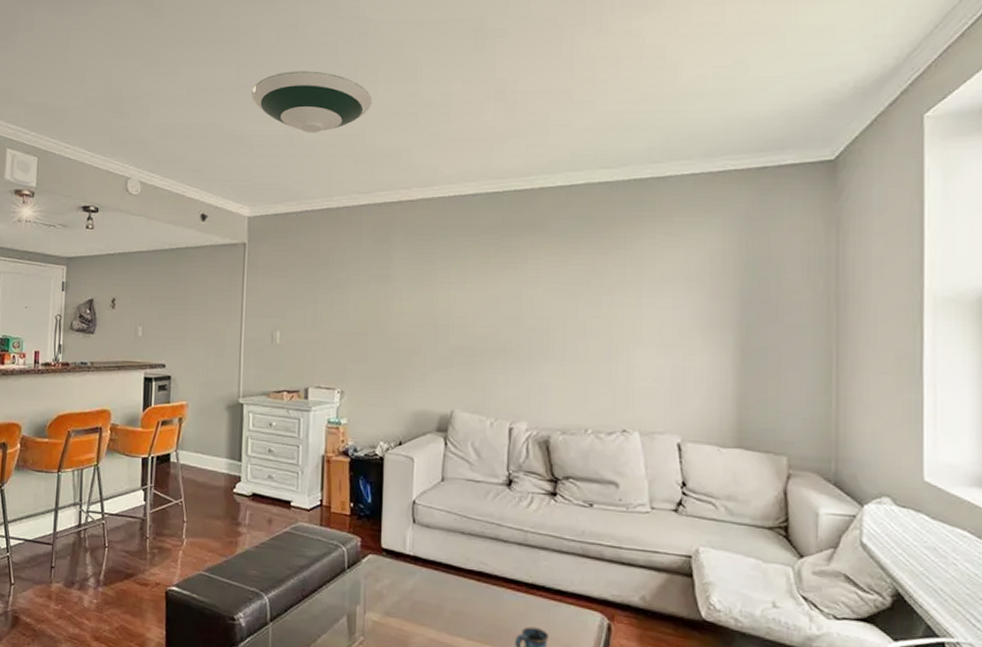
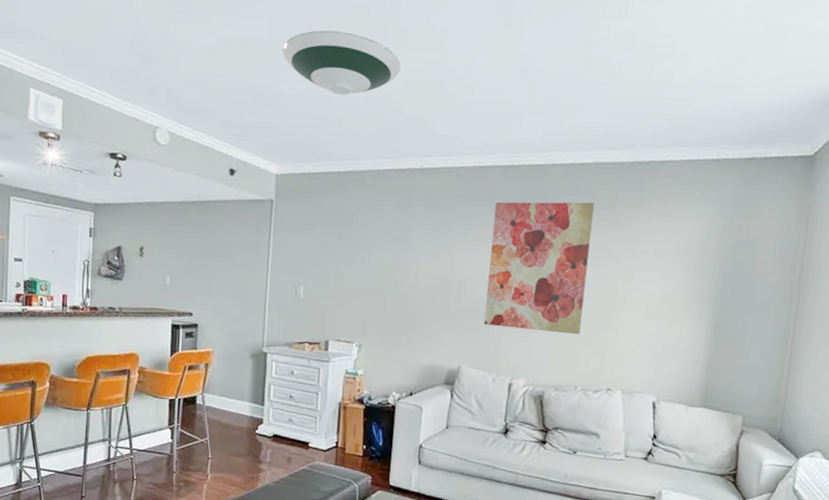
wall art: none [477,225,590,371] -> present [484,201,595,335]

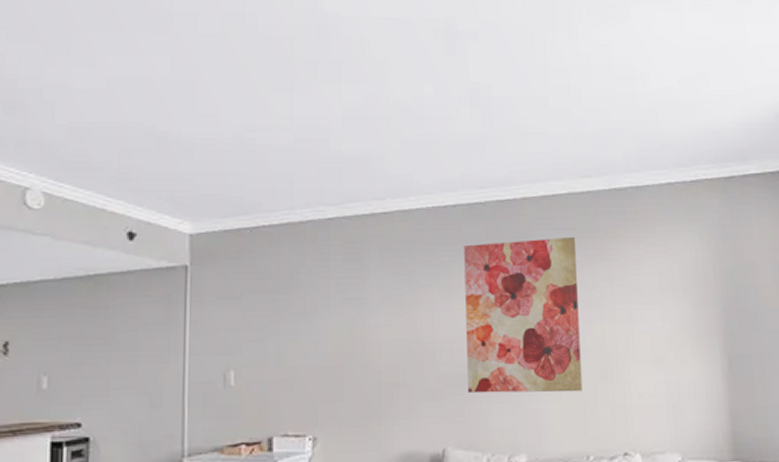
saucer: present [283,30,401,95] -> none [191,66,335,137]

